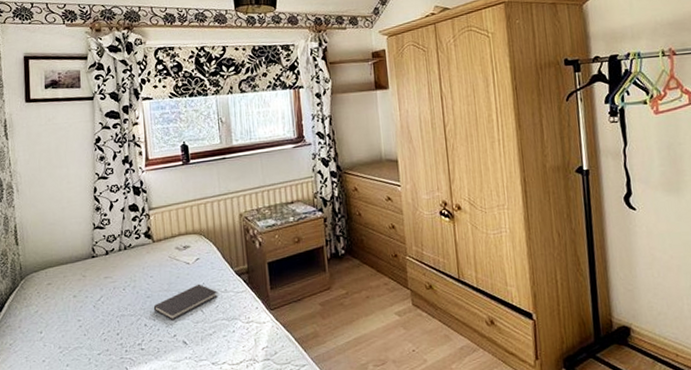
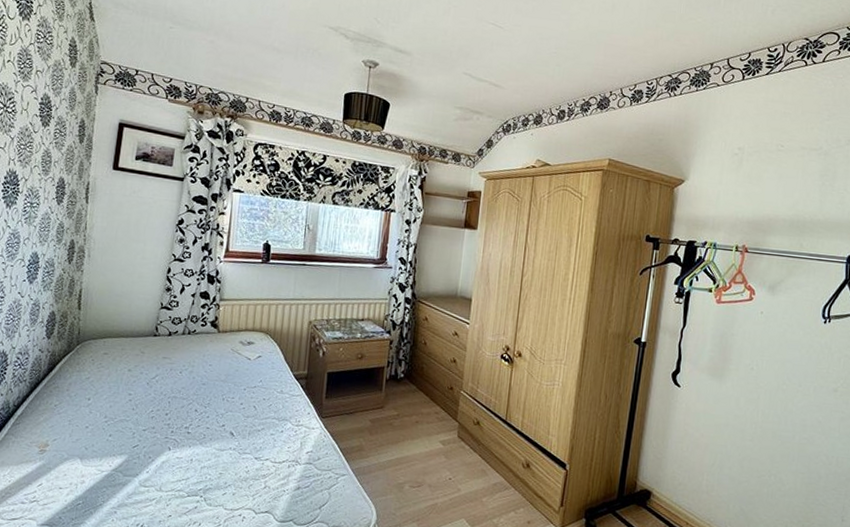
diary: present [153,284,218,320] -> none [207,380,273,411]

